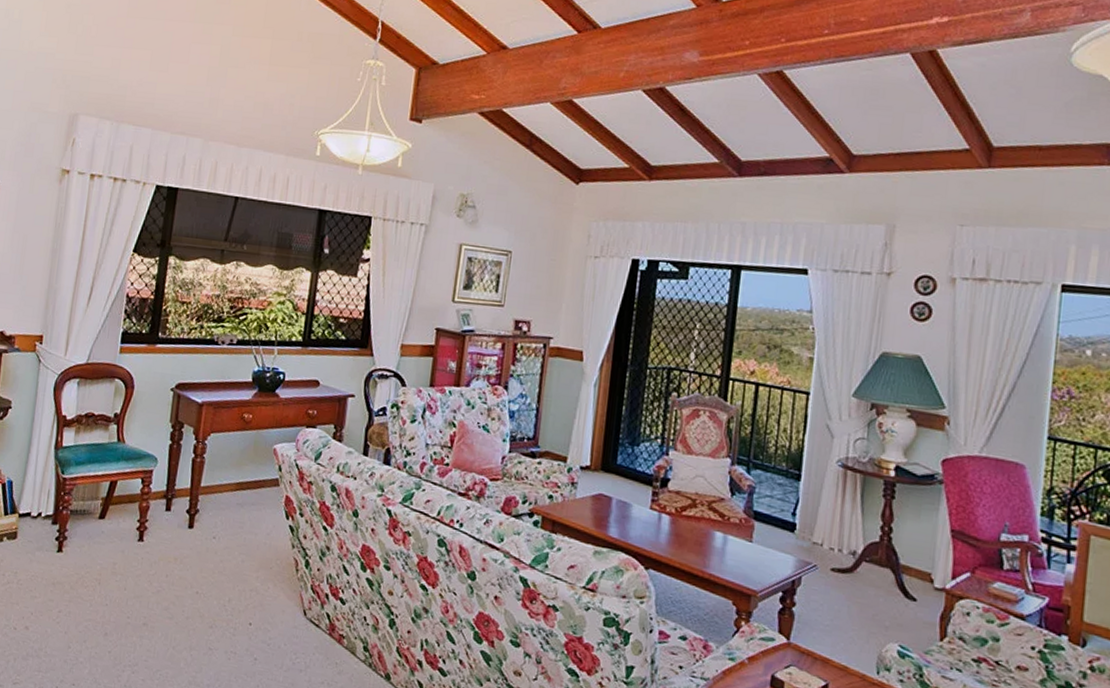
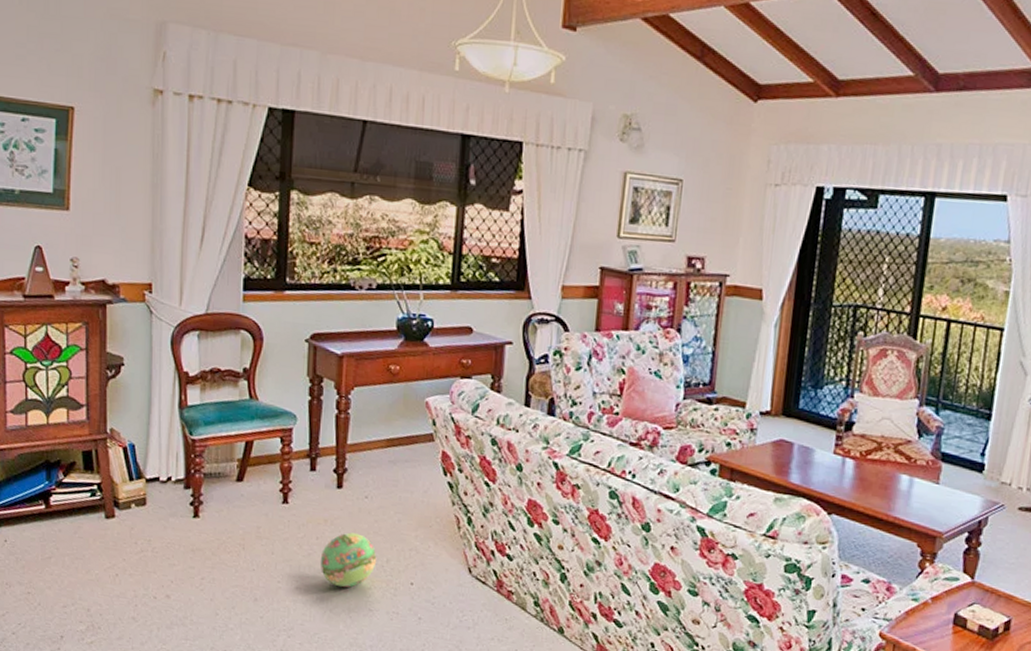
ball: none [167,571,220,626] -> present [320,532,377,588]

